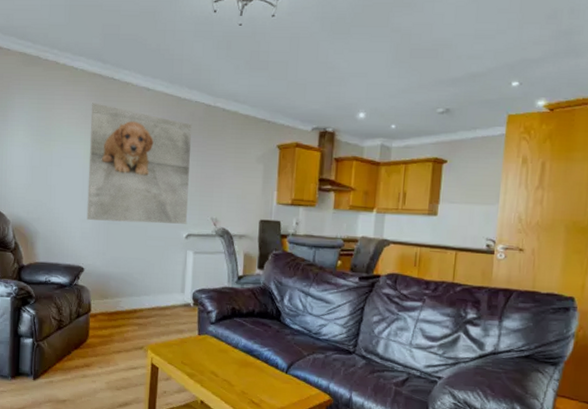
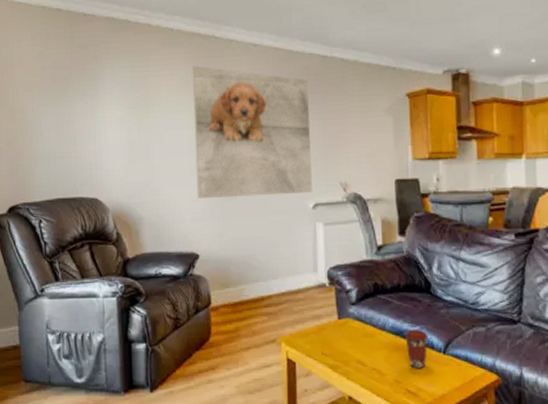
coffee cup: none [254,349,274,384] -> present [405,329,428,369]

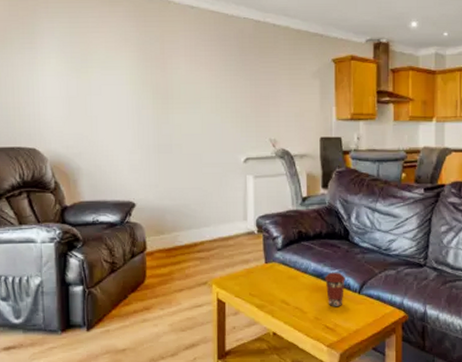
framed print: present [192,65,313,200] -> none [131,24,245,152]

